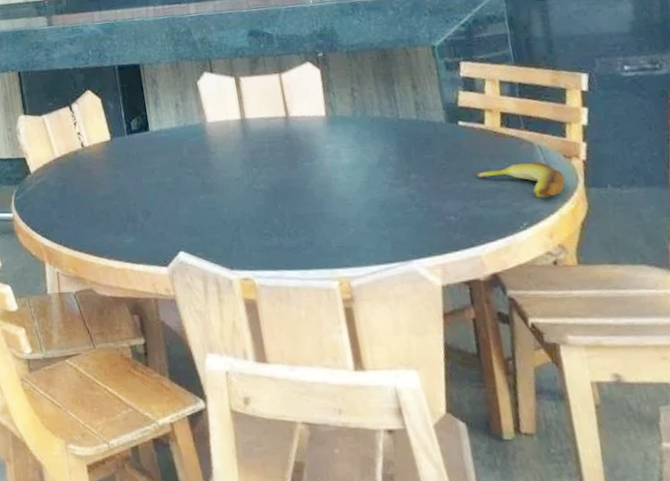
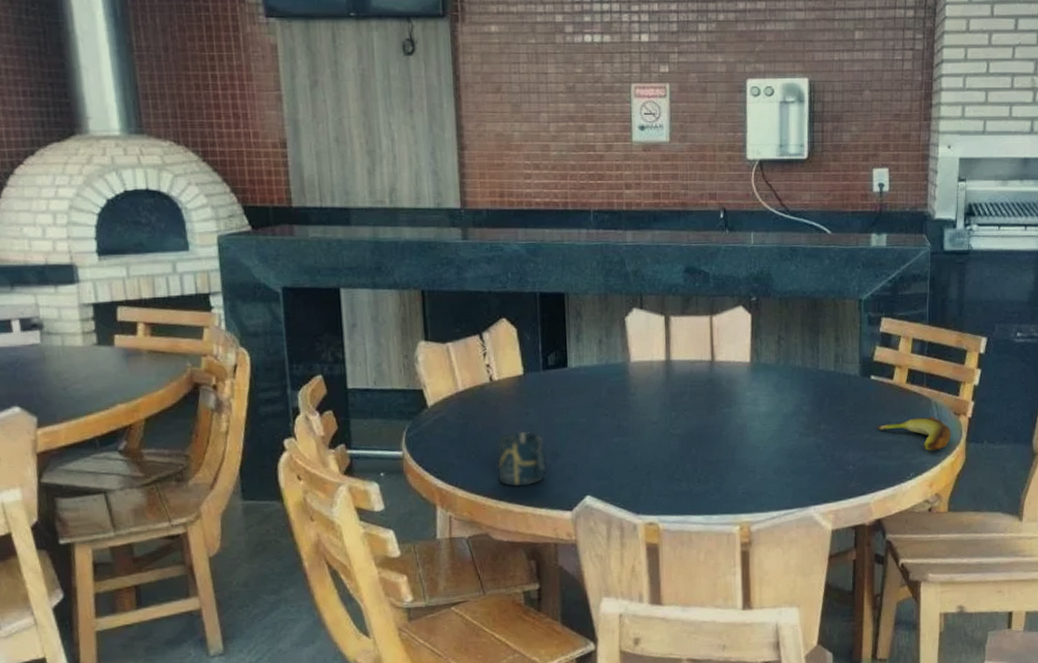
cup: none [92,191,140,244] -> present [497,431,547,486]

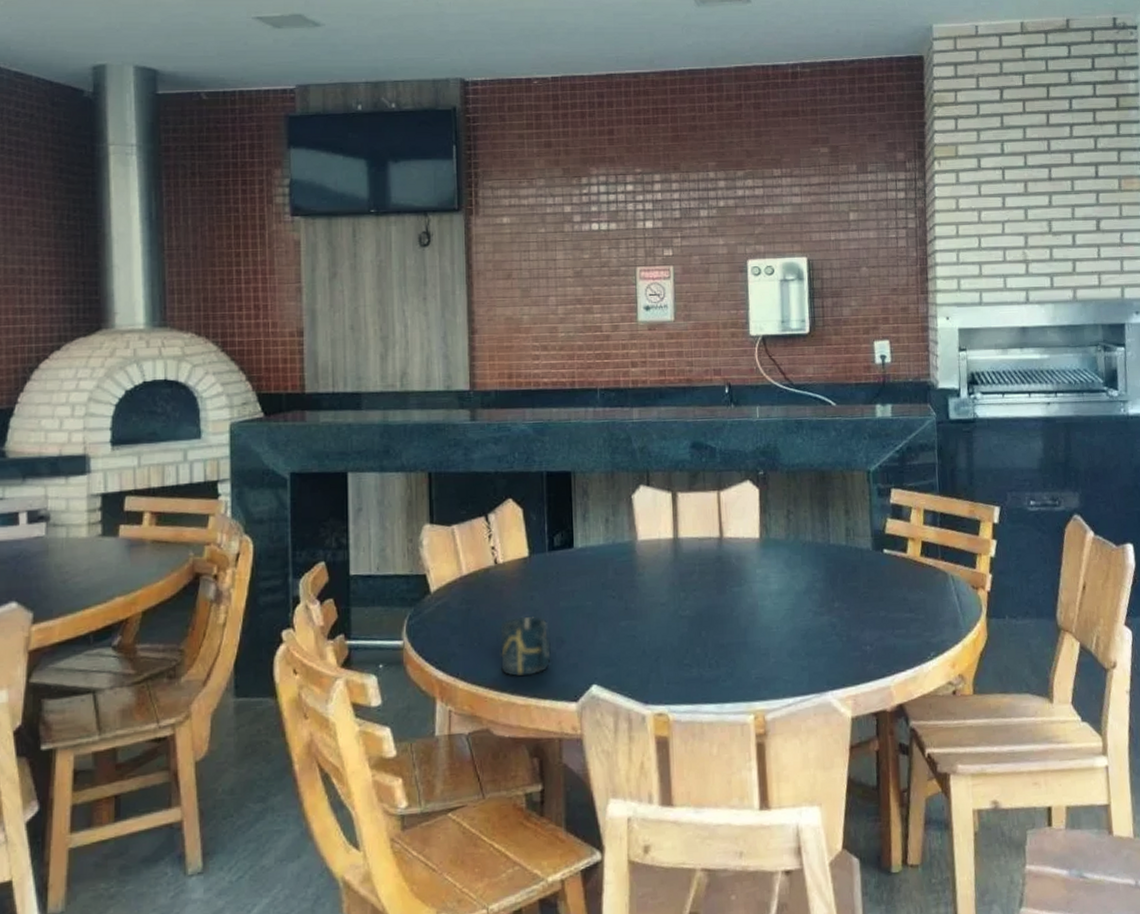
banana: present [877,416,951,451] -> none [893,590,971,628]

